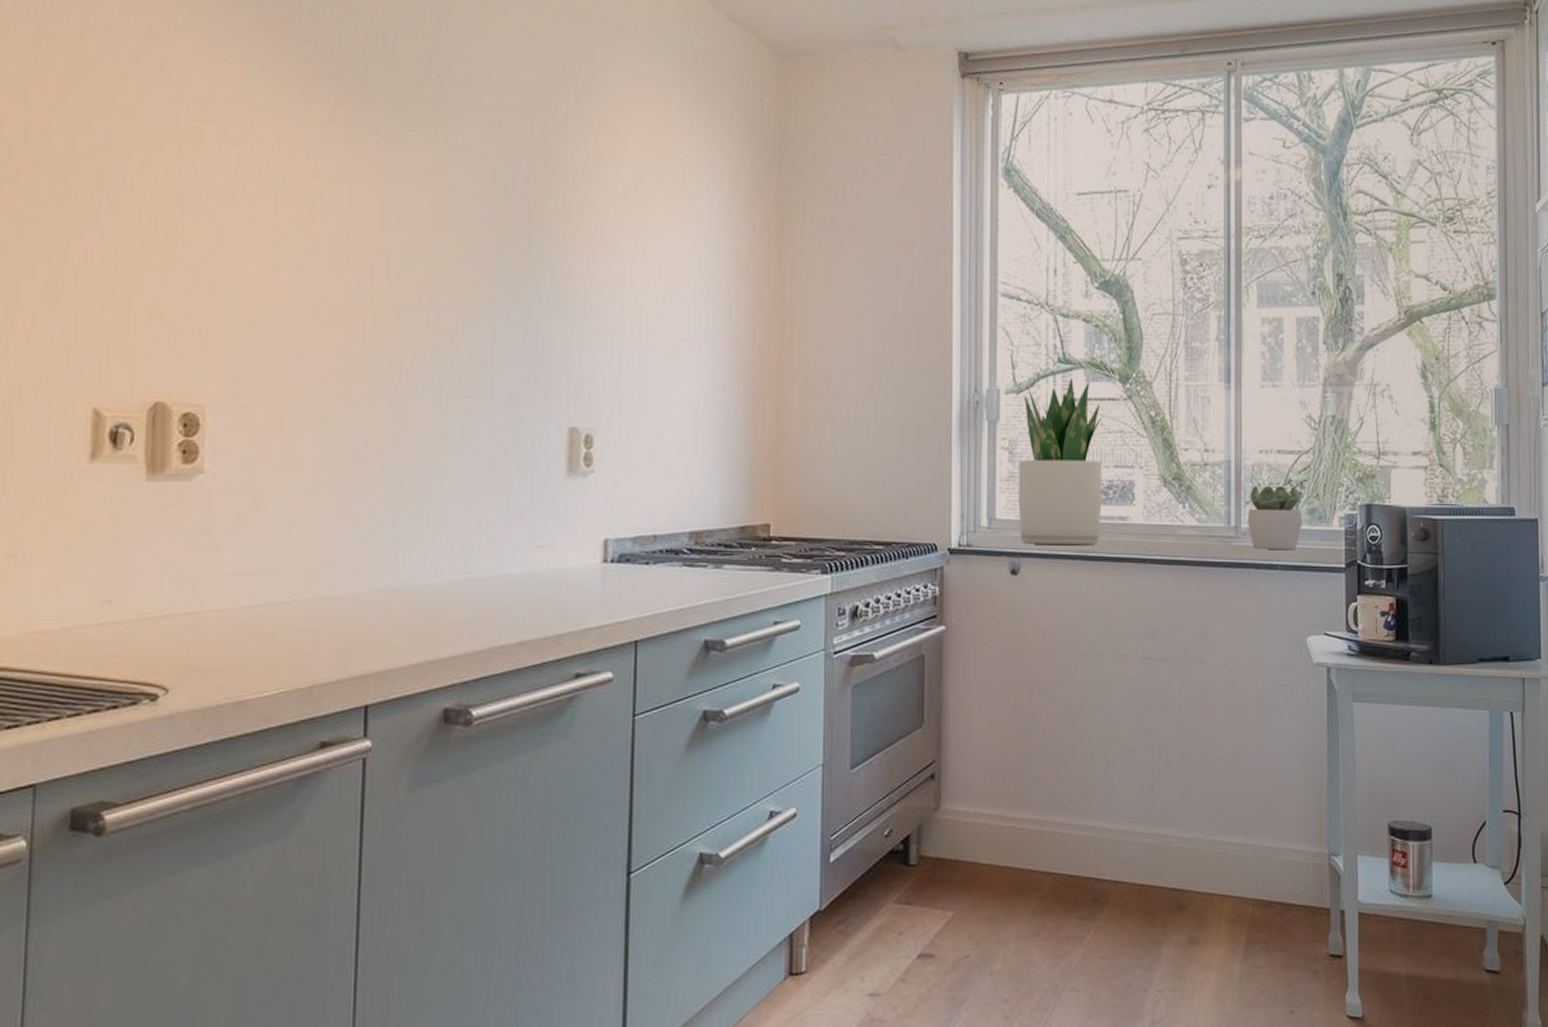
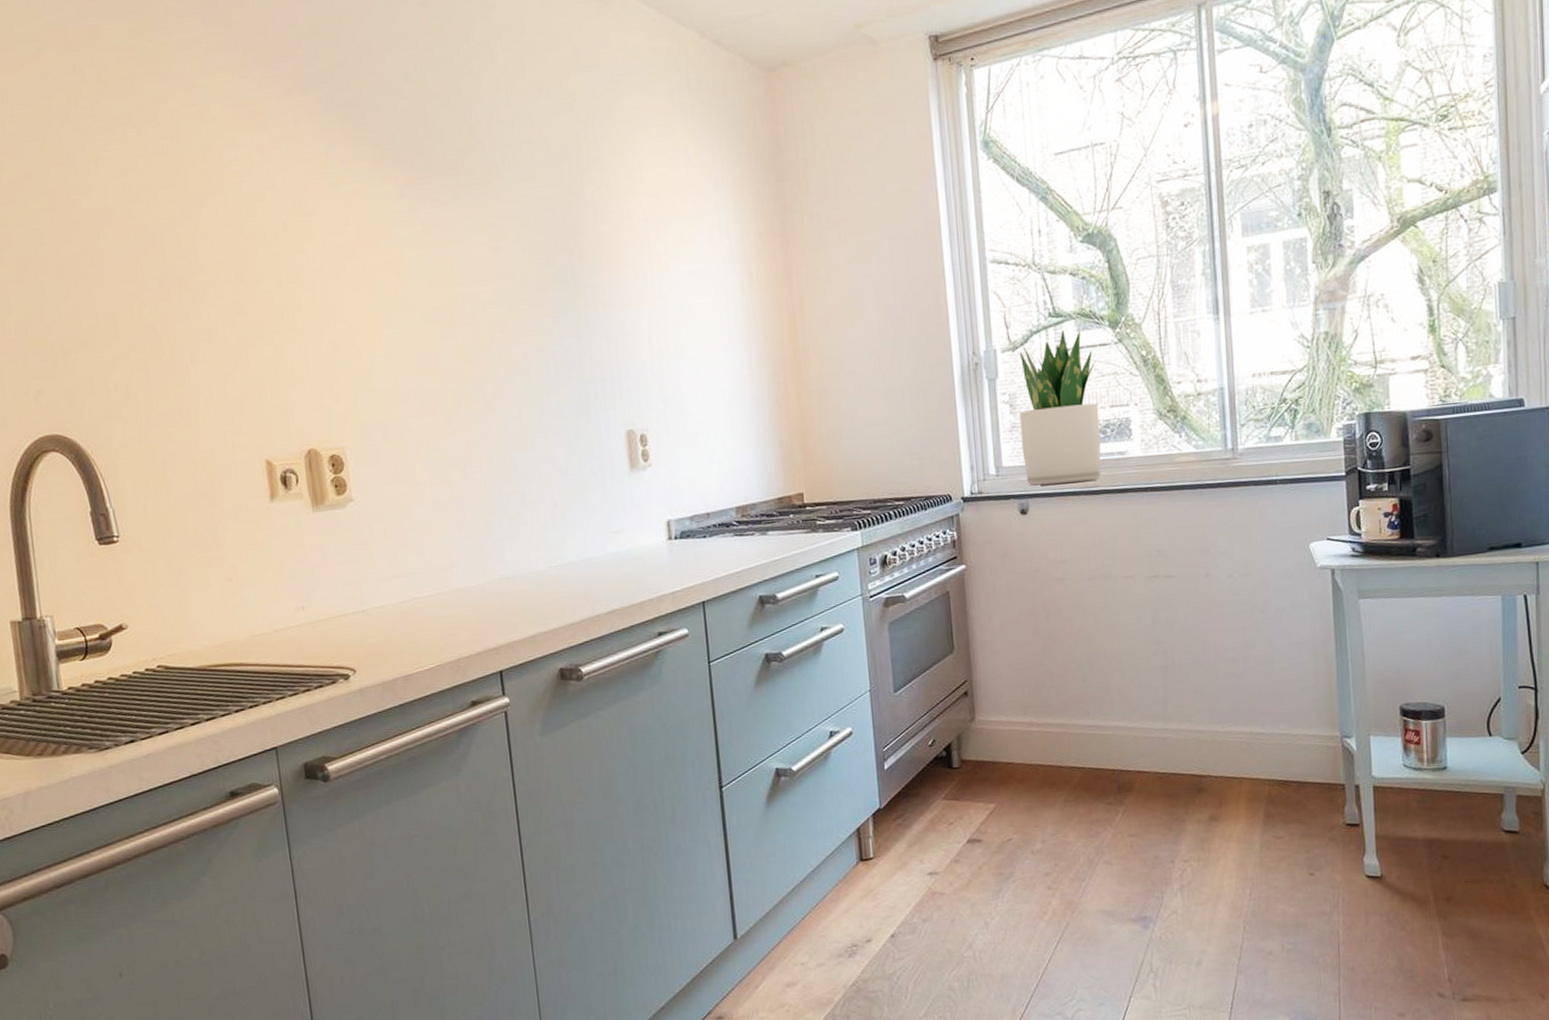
succulent plant: present [1246,485,1303,550] -> none [1243,404,1300,468]

